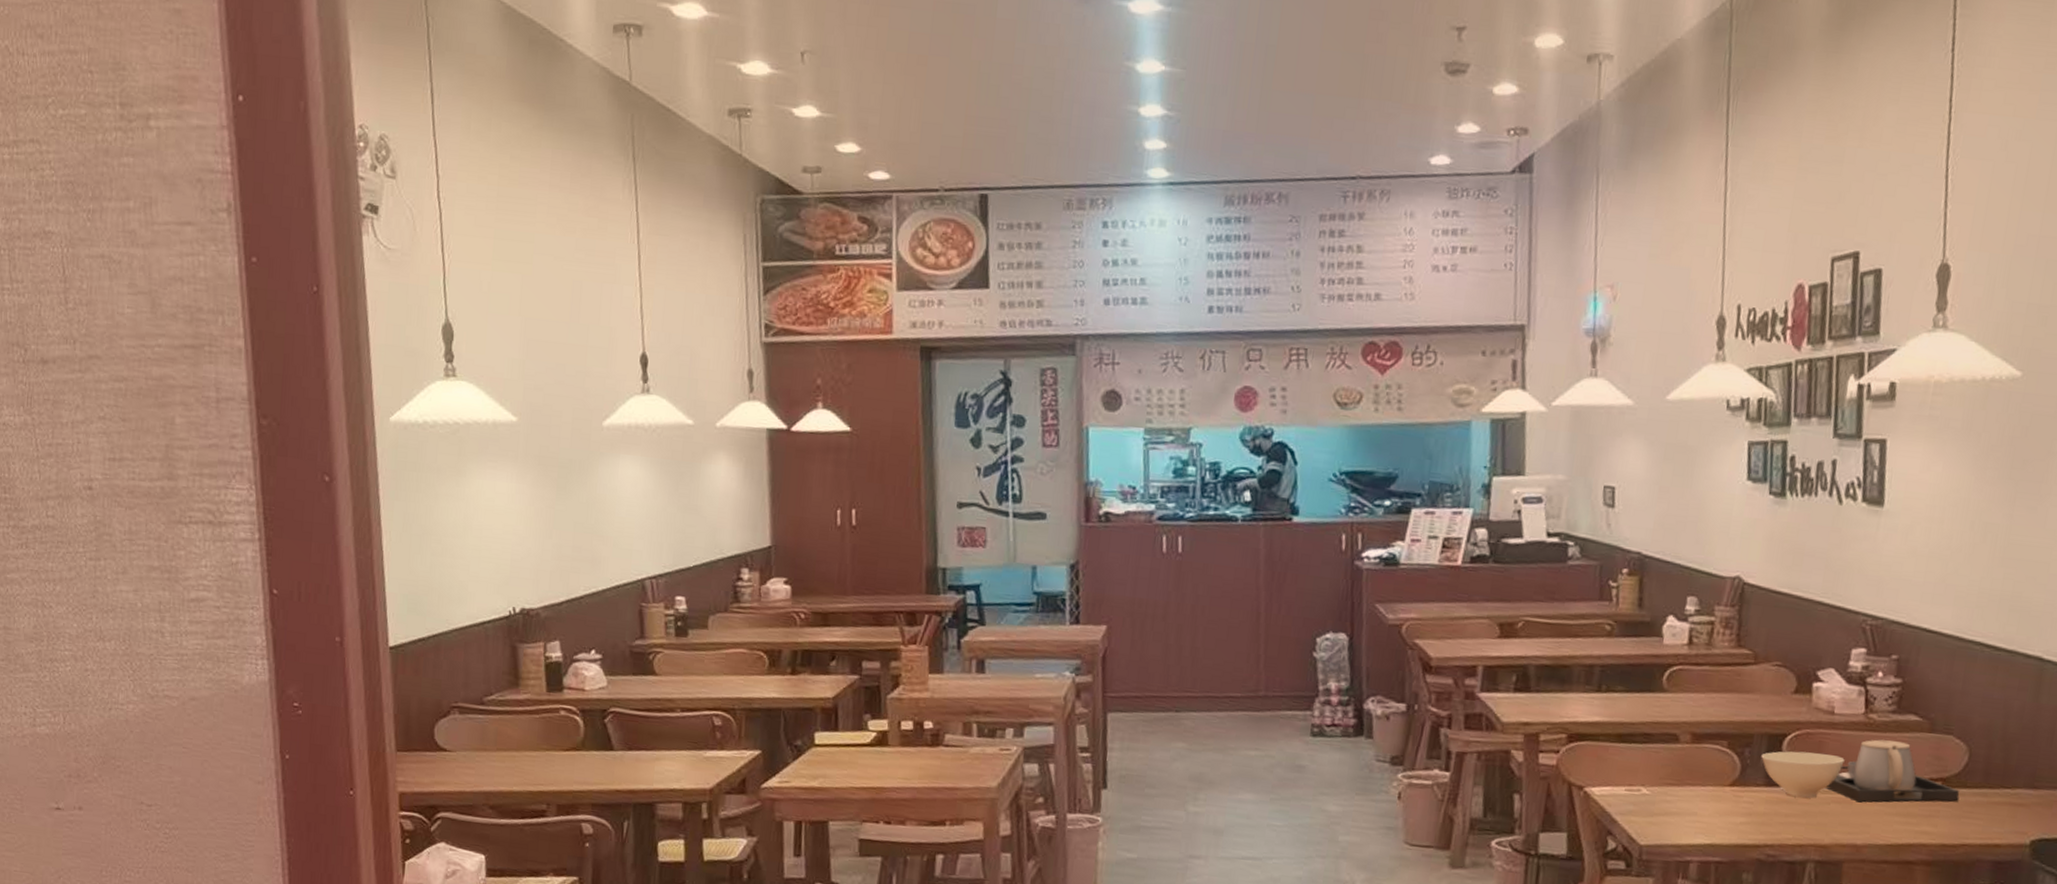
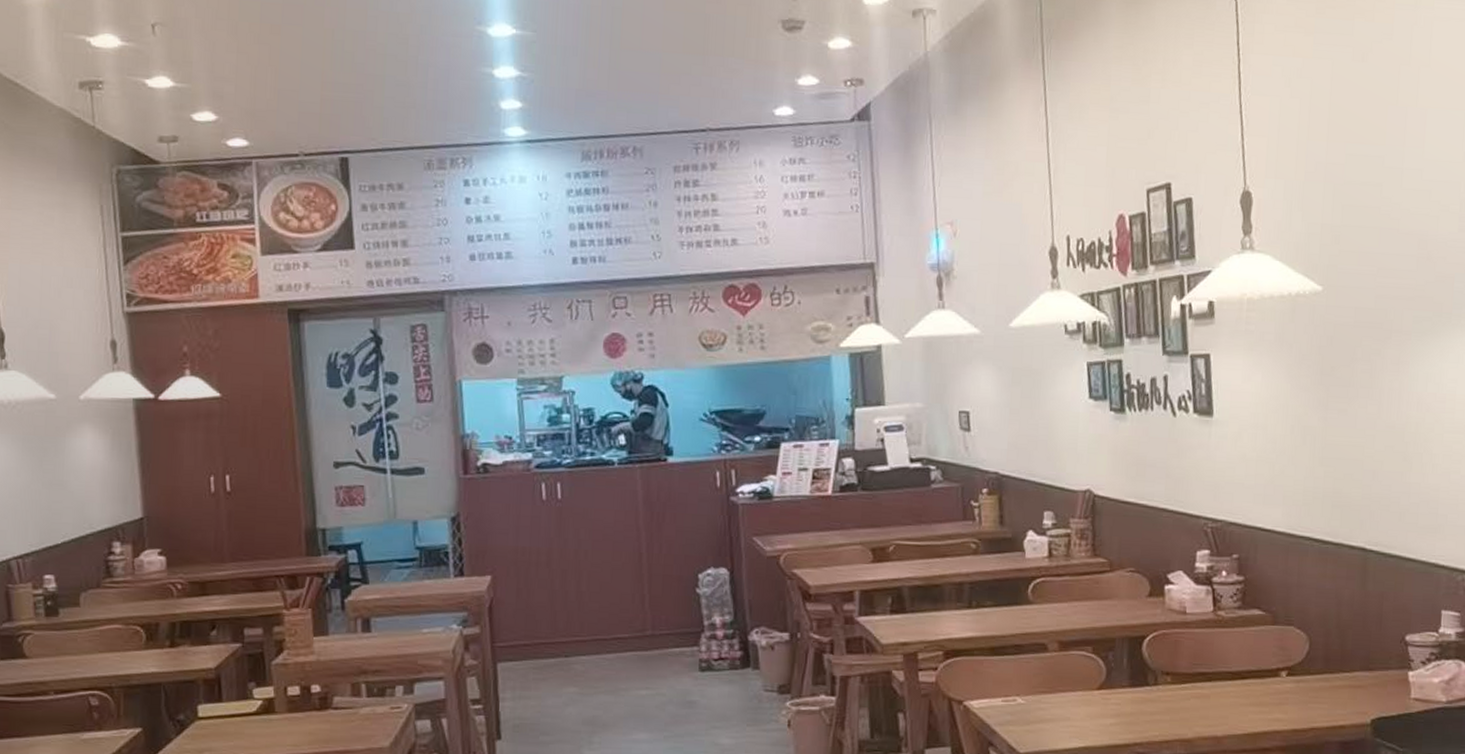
bowl: present [1761,751,1845,799] -> none [1124,651,1200,696]
teapot: present [1825,739,1960,803] -> none [1184,635,1305,696]

